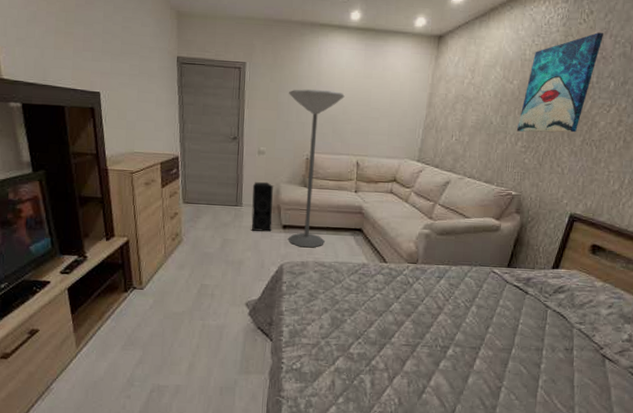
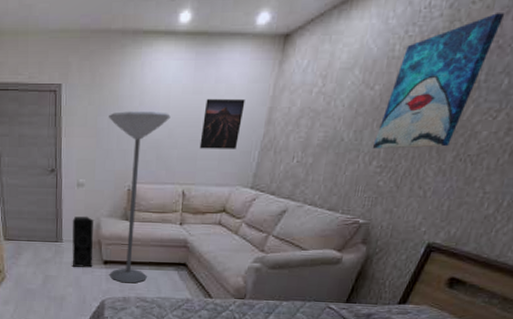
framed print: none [371,83,409,127] -> present [199,99,245,149]

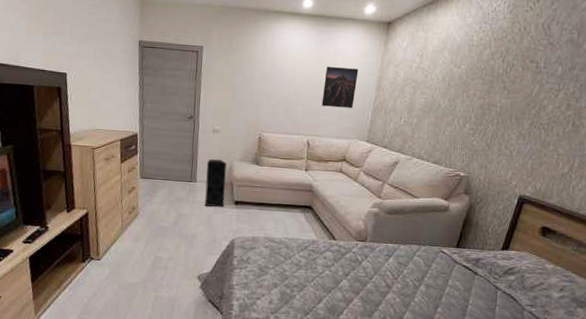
floor lamp: present [109,111,171,284] -> none [239,71,297,224]
wall art: present [372,13,506,149] -> none [464,20,551,116]

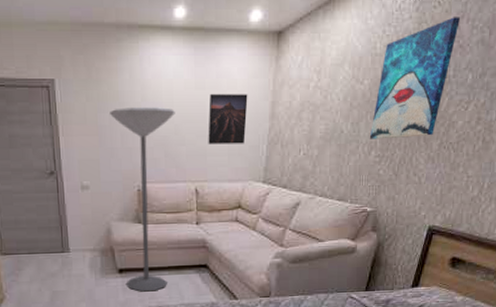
speaker: present [205,159,227,207] -> none [79,221,107,280]
floor lamp: none [239,71,297,224] -> present [110,107,175,292]
wall art: none [464,20,551,116] -> present [369,17,461,139]

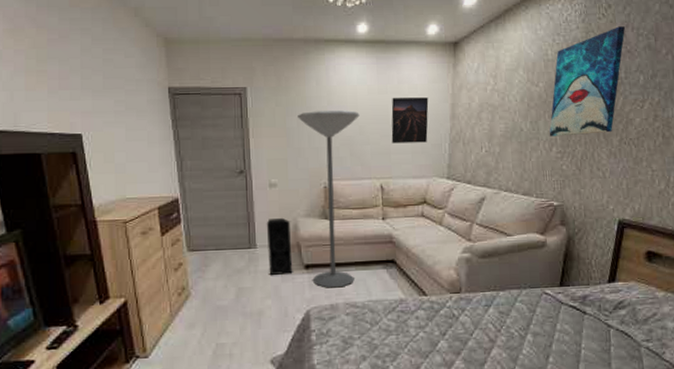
speaker: none [79,221,107,280] -> present [266,217,293,276]

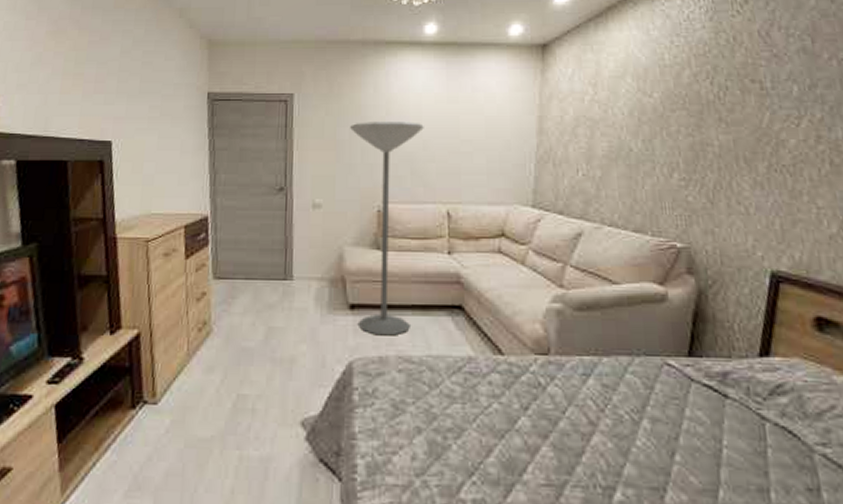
speaker: present [266,217,293,276] -> none [306,244,335,316]
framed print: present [391,97,429,144] -> none [462,108,510,162]
wall art: present [549,26,626,137] -> none [668,25,770,159]

